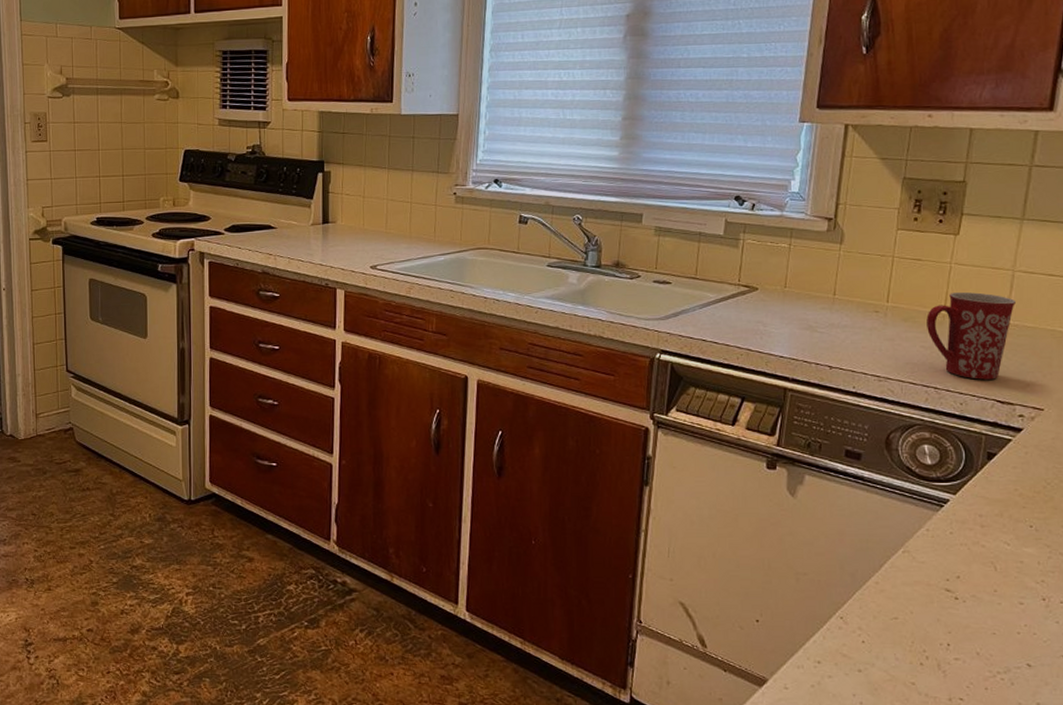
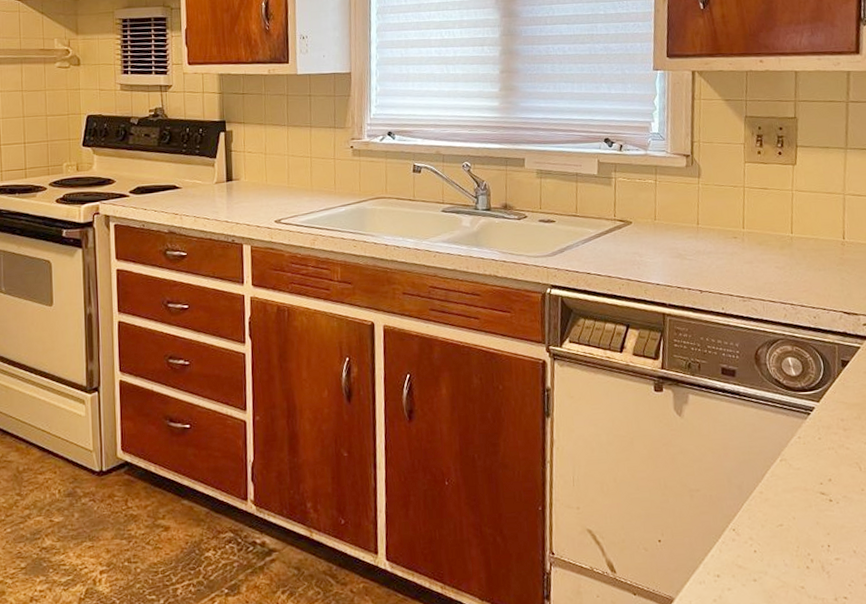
mug: present [926,292,1015,380] -> none [777,215,849,294]

